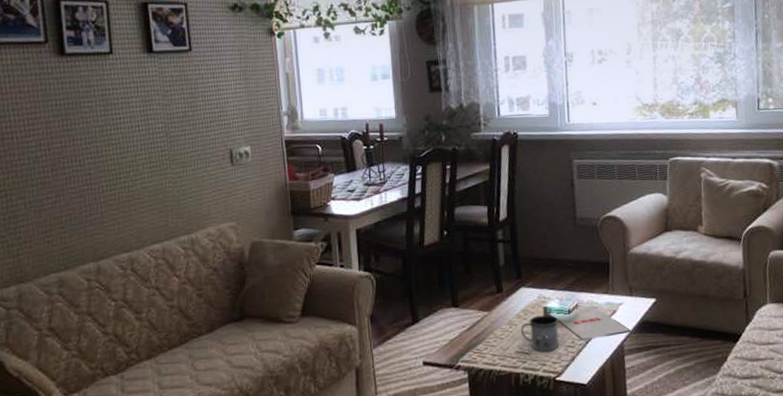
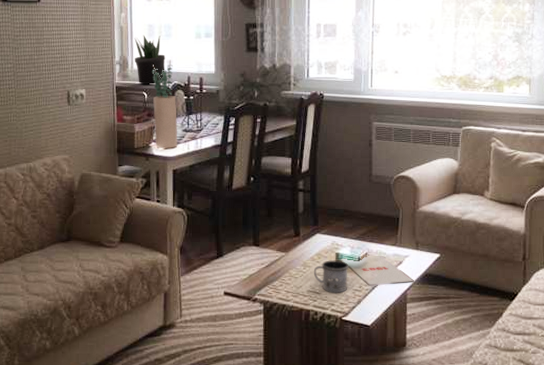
planter: none [303,80,340,137] -> present [134,34,165,85]
vase: none [325,106,360,208] -> present [152,60,178,149]

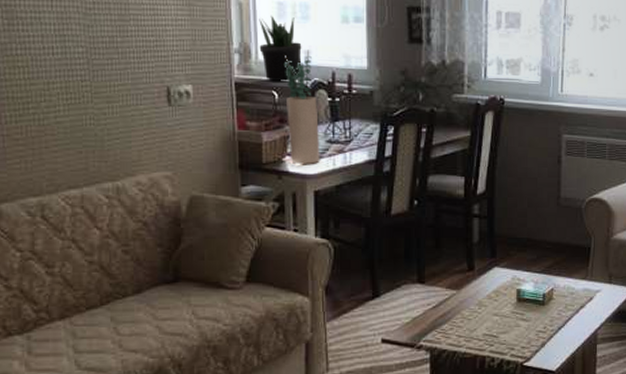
mug: present [313,260,349,294] -> none [490,297,532,337]
magazine: present [341,255,415,286] -> none [522,290,607,326]

